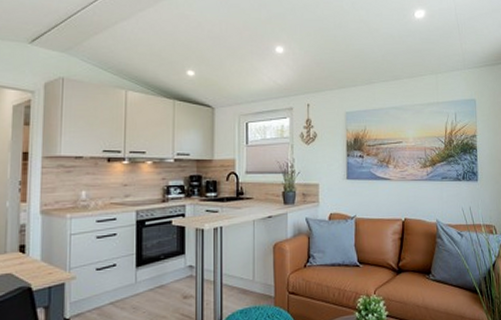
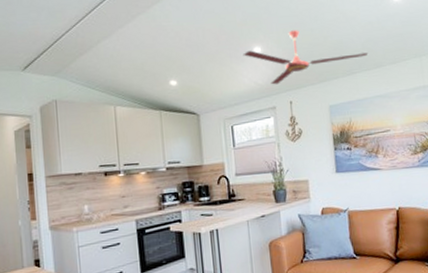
ceiling fan: none [264,34,388,86] -> present [243,30,369,85]

